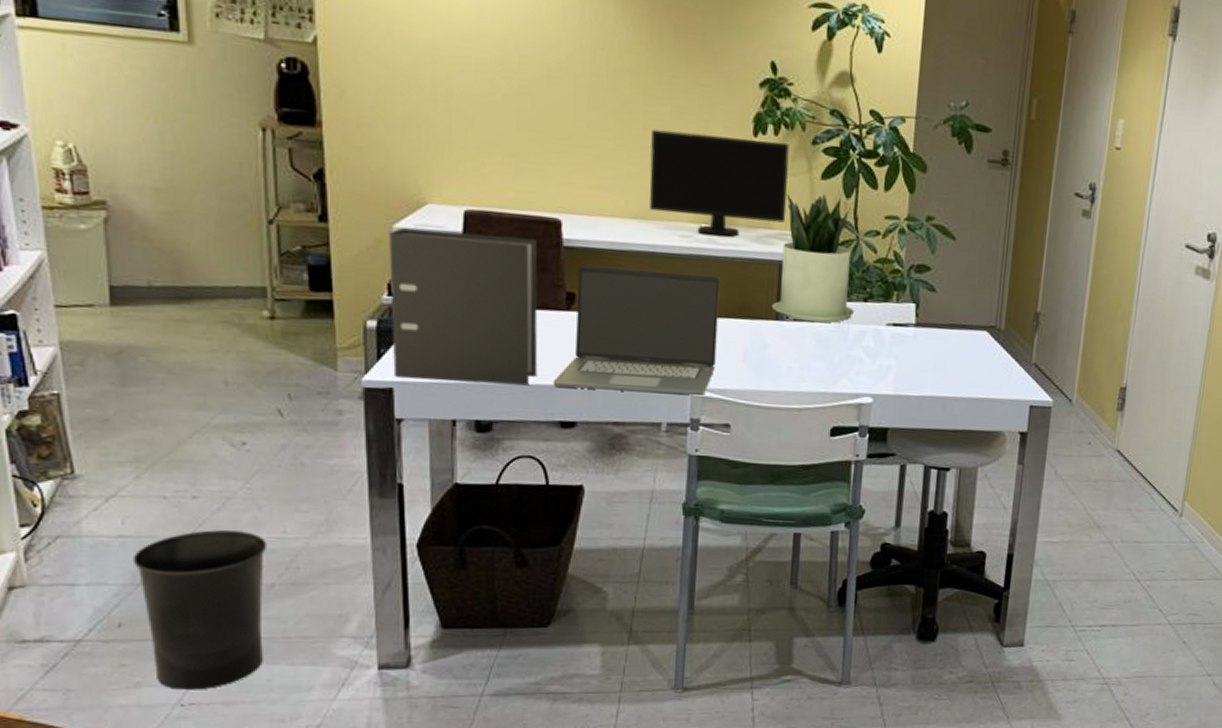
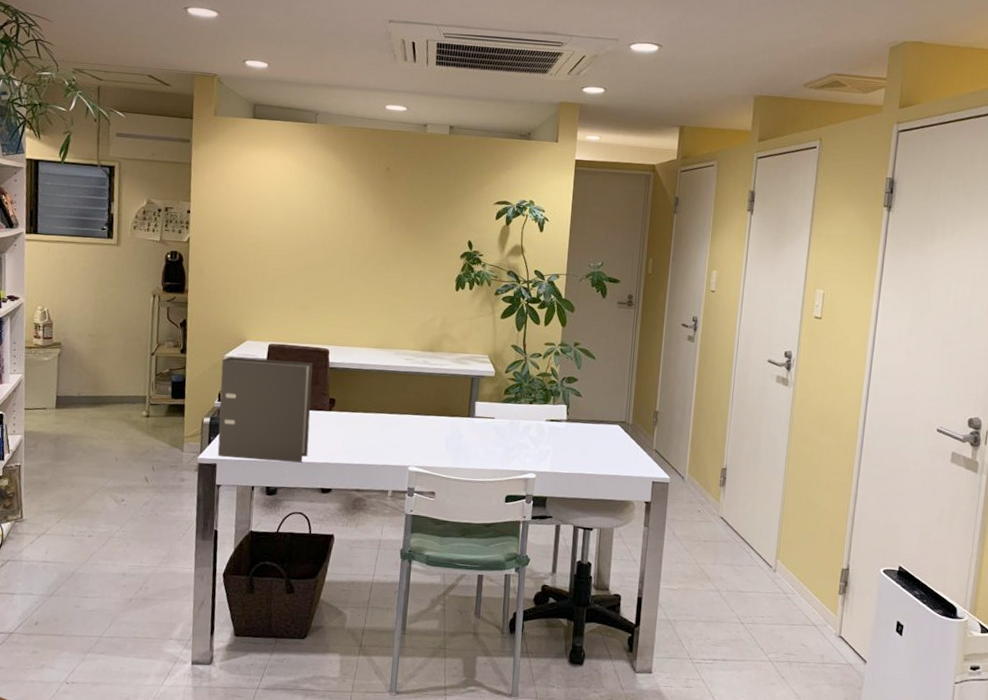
waste bin: present [132,530,268,690] -> none [49,559,131,673]
laptop: present [552,265,720,396] -> none [317,380,431,472]
monitor: present [649,129,790,237] -> none [386,288,480,359]
planter: present [772,193,854,323] -> none [466,328,523,419]

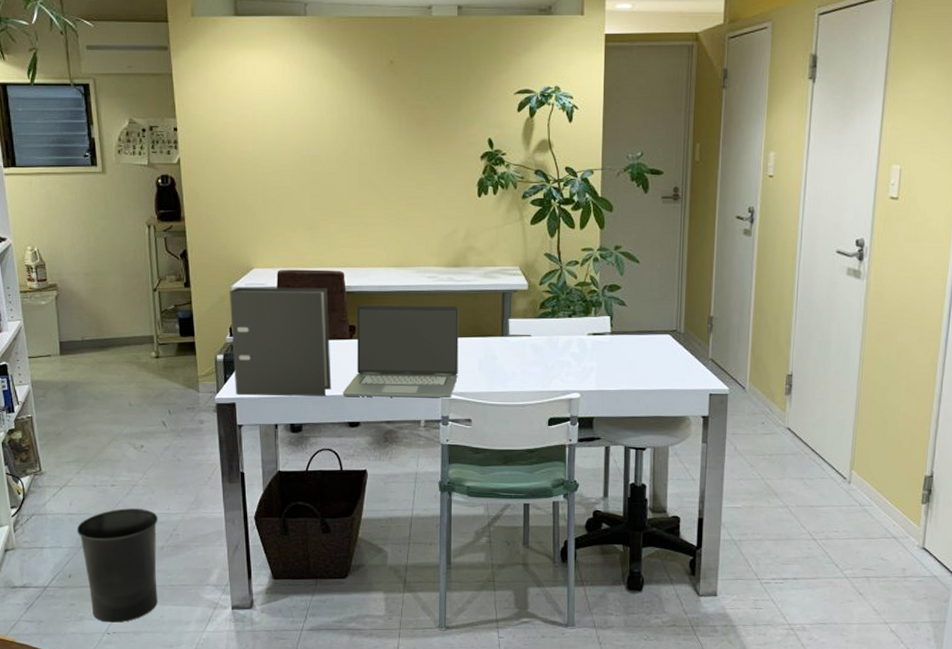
waste bin: none [49,559,131,673] -> present [76,508,159,623]
laptop: none [317,380,431,472] -> present [342,304,459,399]

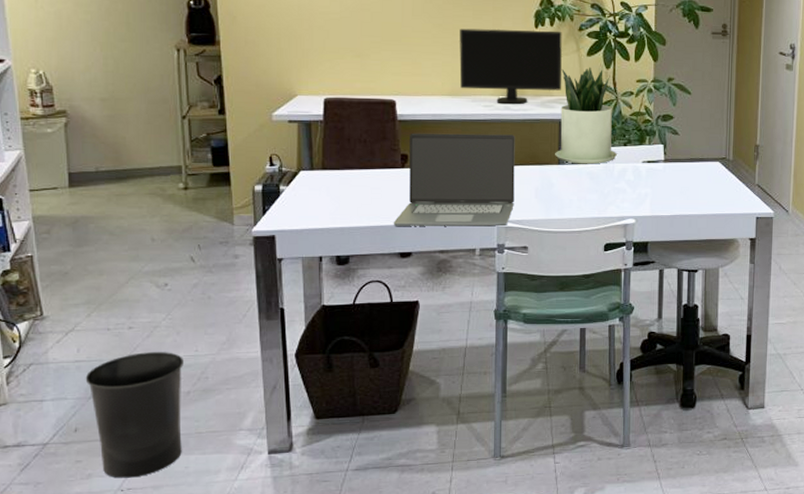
binder: present [230,287,331,397] -> none [270,115,382,227]
monitor: none [404,199,505,275] -> present [459,28,562,104]
planter: none [498,235,561,337] -> present [555,67,617,164]

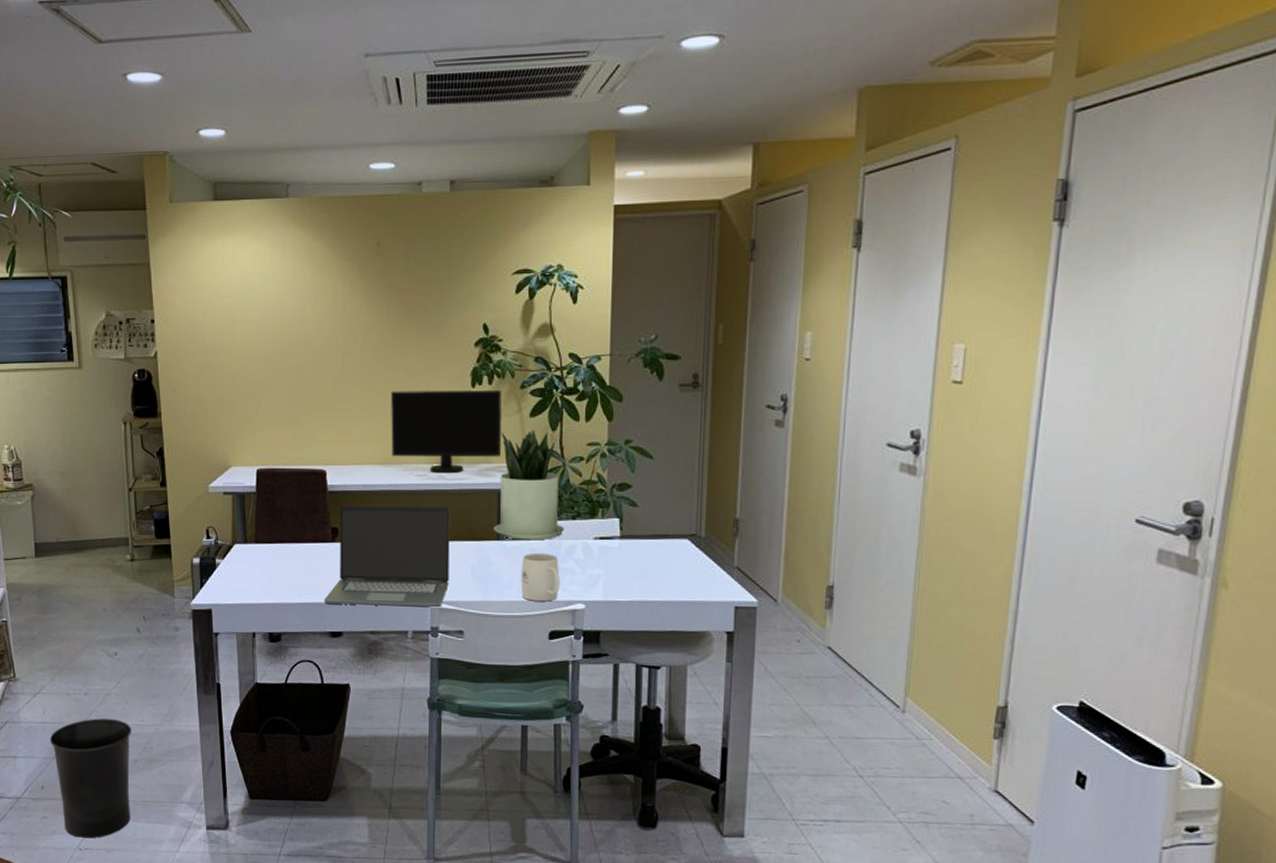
mug: none [579,175,614,218] -> present [521,552,560,602]

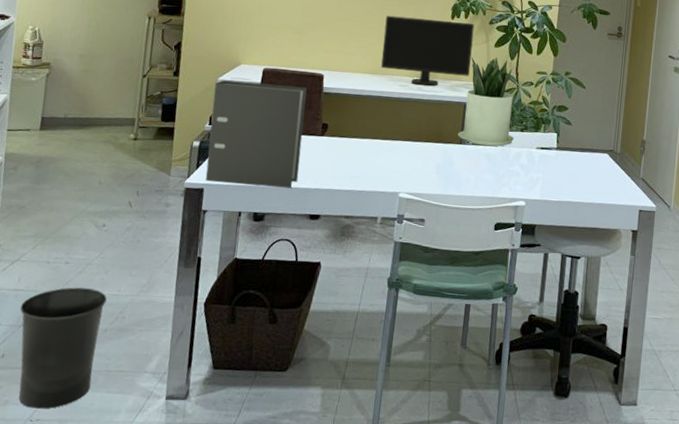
binder: none [207,486,312,604] -> present [205,80,307,188]
laptop: present [324,505,450,608] -> none [307,105,424,198]
mug: present [521,552,560,602] -> none [475,156,508,198]

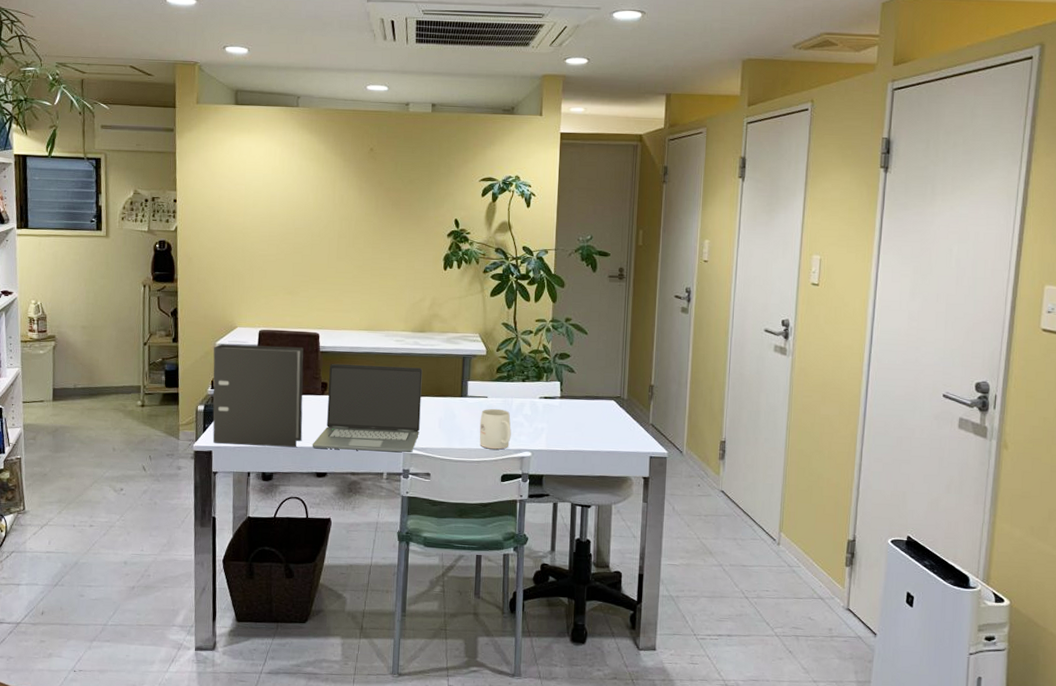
waste bin: present [18,287,108,409] -> none [53,548,132,661]
laptop: none [307,105,424,198] -> present [312,363,423,453]
monitor: present [381,15,475,86] -> none [376,270,468,340]
planter: present [458,57,514,147] -> none [458,306,516,398]
mug: none [475,156,508,198] -> present [479,408,511,450]

